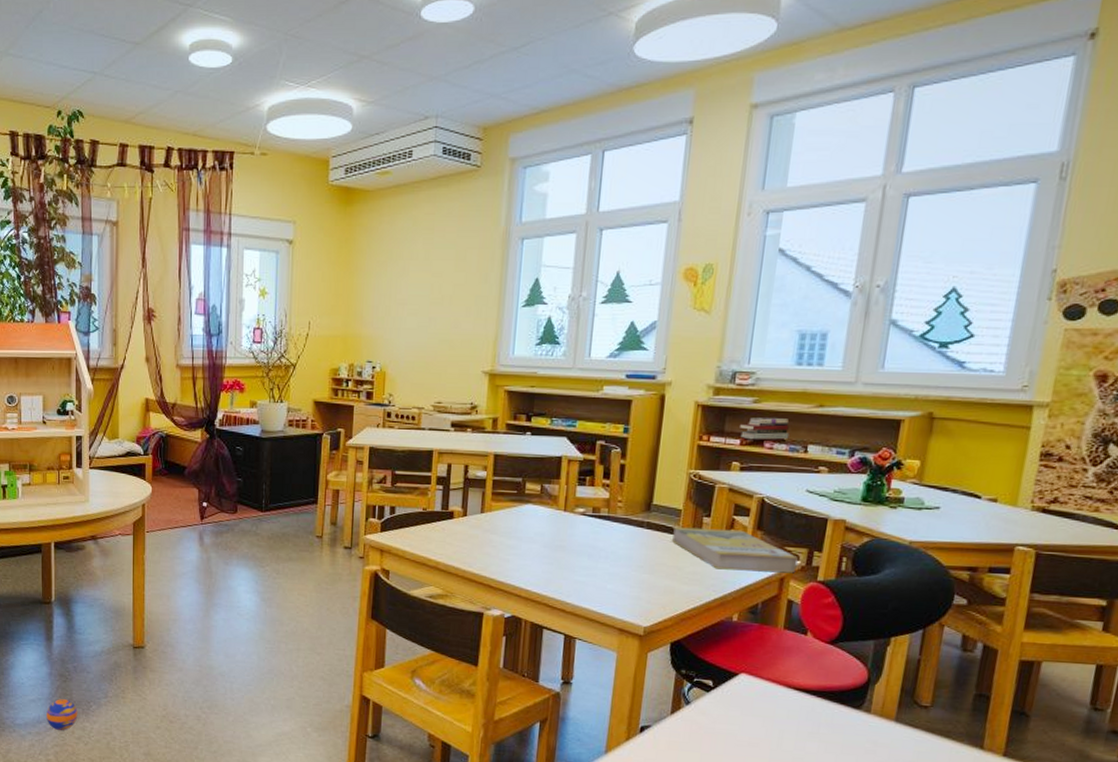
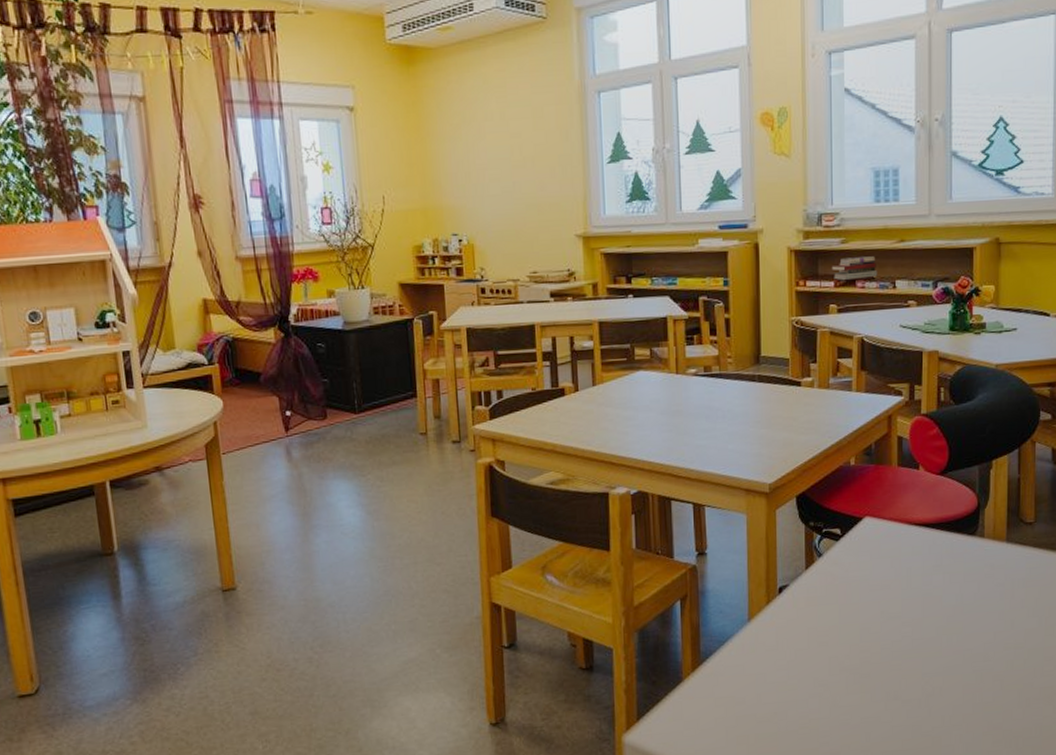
ball: present [46,698,78,731] -> none [123,665,164,705]
book: present [671,527,798,574] -> none [783,372,901,415]

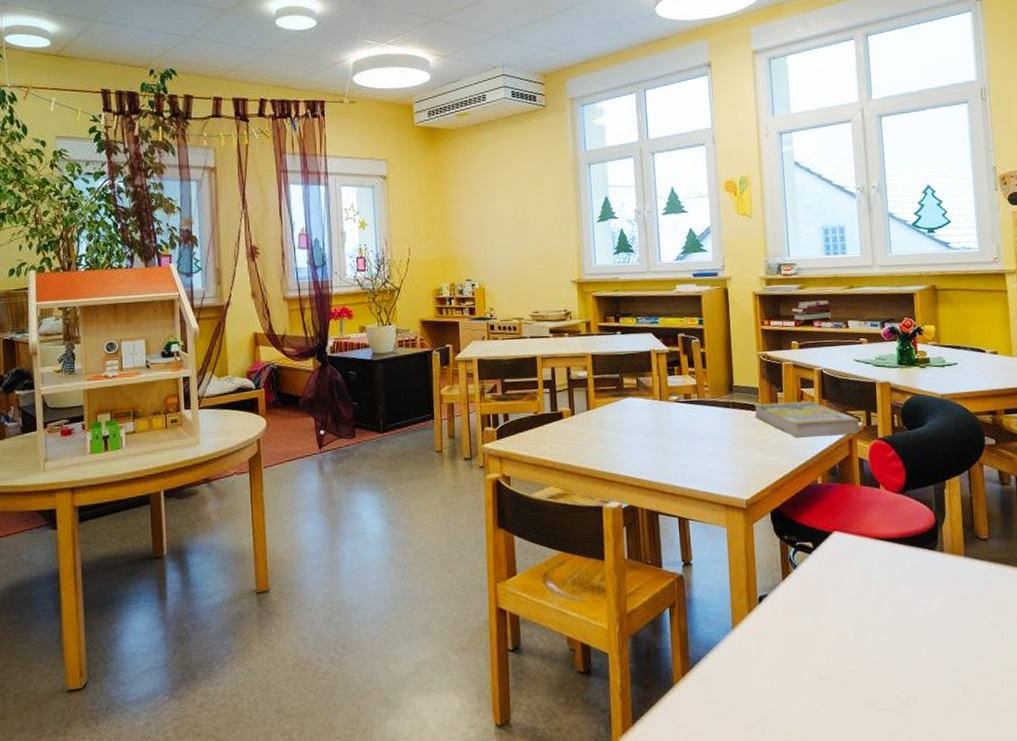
book: none [783,372,901,415] -> present [754,400,860,438]

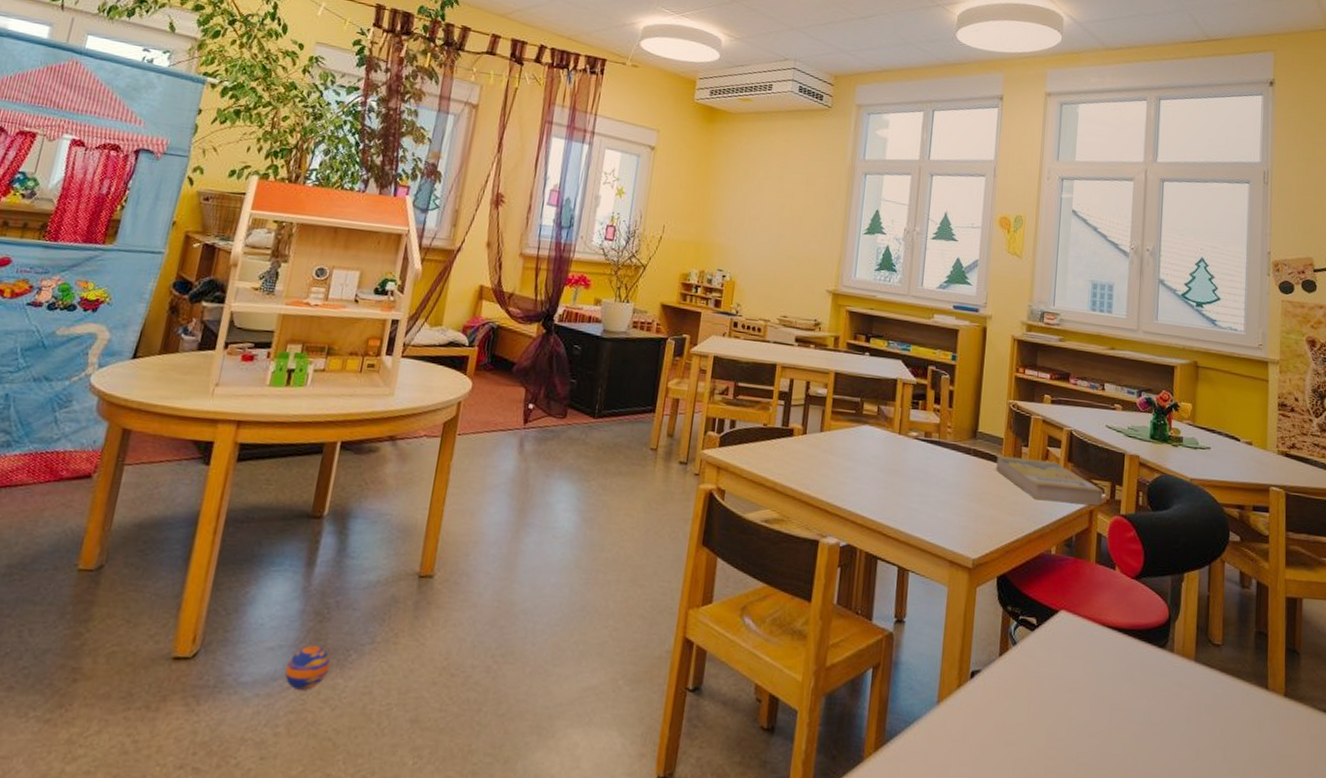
ball: none [163,662,199,702] -> present [285,645,331,691]
books: present [792,299,832,321] -> none [1049,354,1089,378]

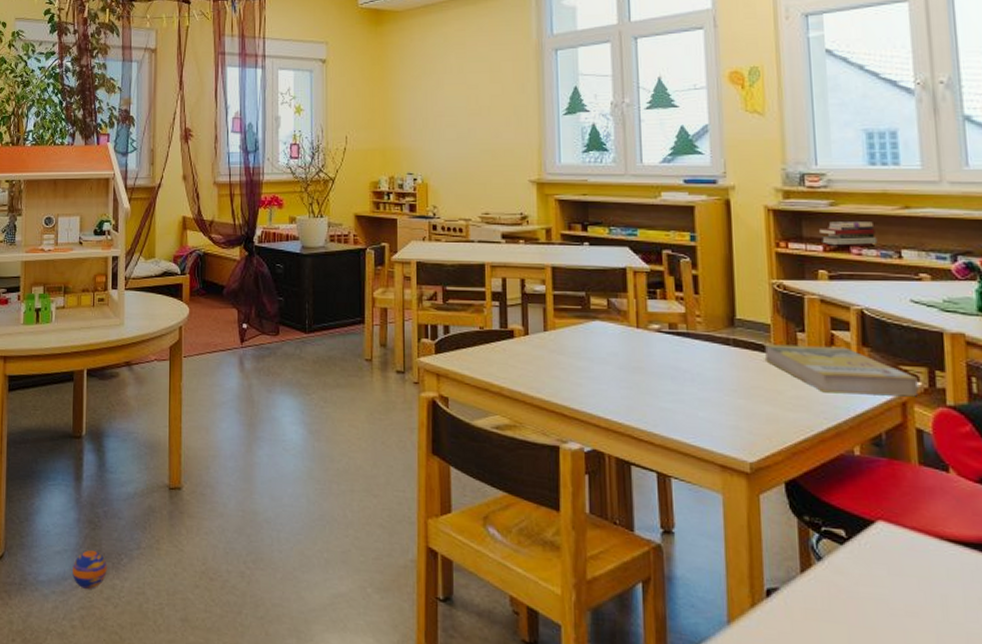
books: none [1049,354,1089,378] -> present [819,220,878,246]

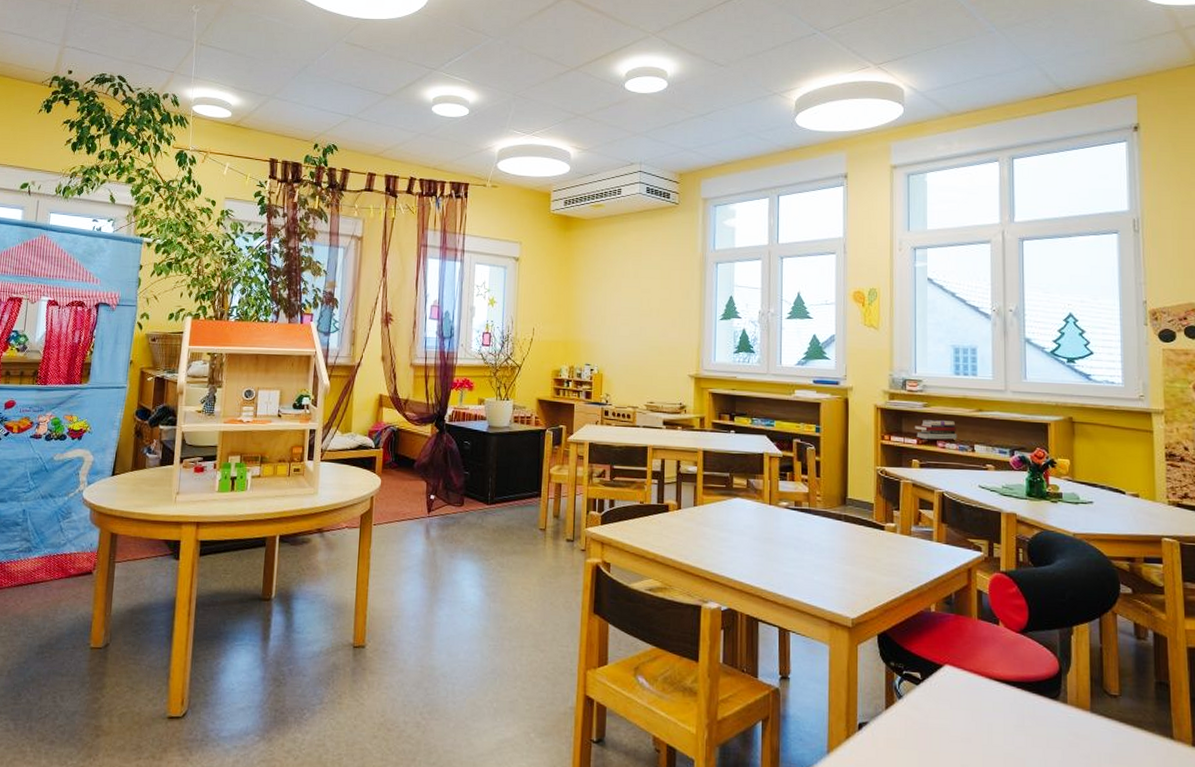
ball: present [72,549,107,590] -> none [255,705,290,744]
book: present [764,344,919,397] -> none [867,520,980,564]

